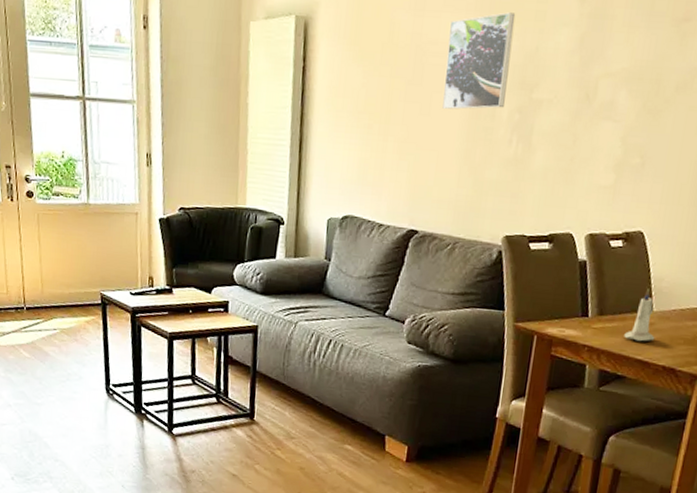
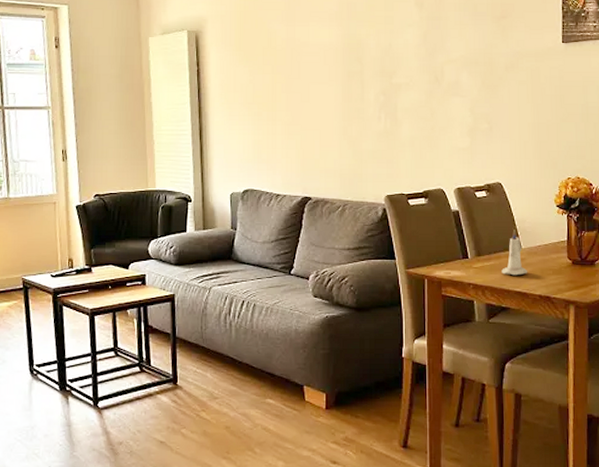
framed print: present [442,12,516,110] -> none [318,19,370,96]

